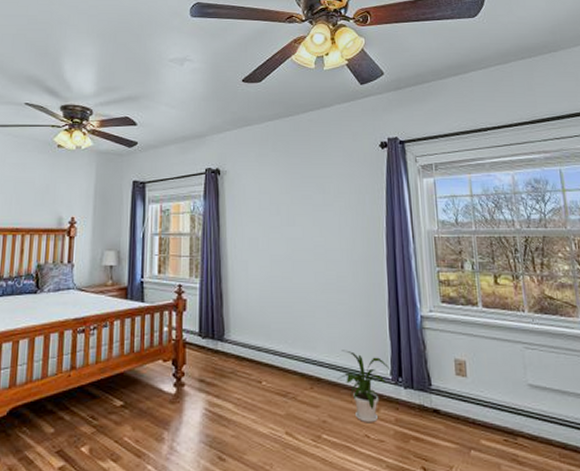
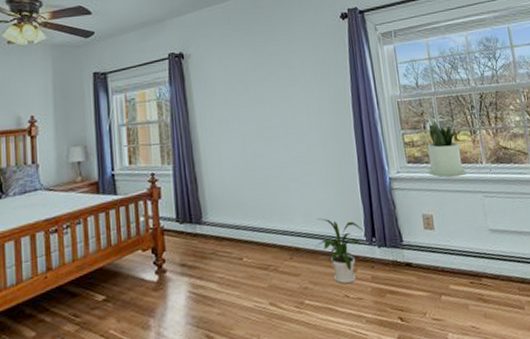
planter: none [462,263,506,323] -> present [427,122,466,178]

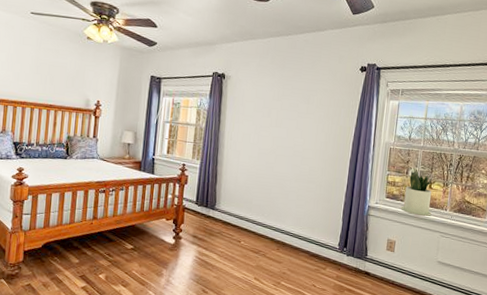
house plant: present [315,218,363,285] -> none [298,224,338,277]

